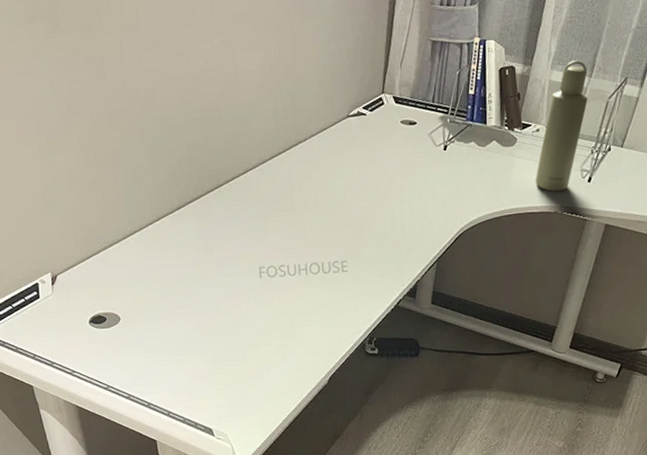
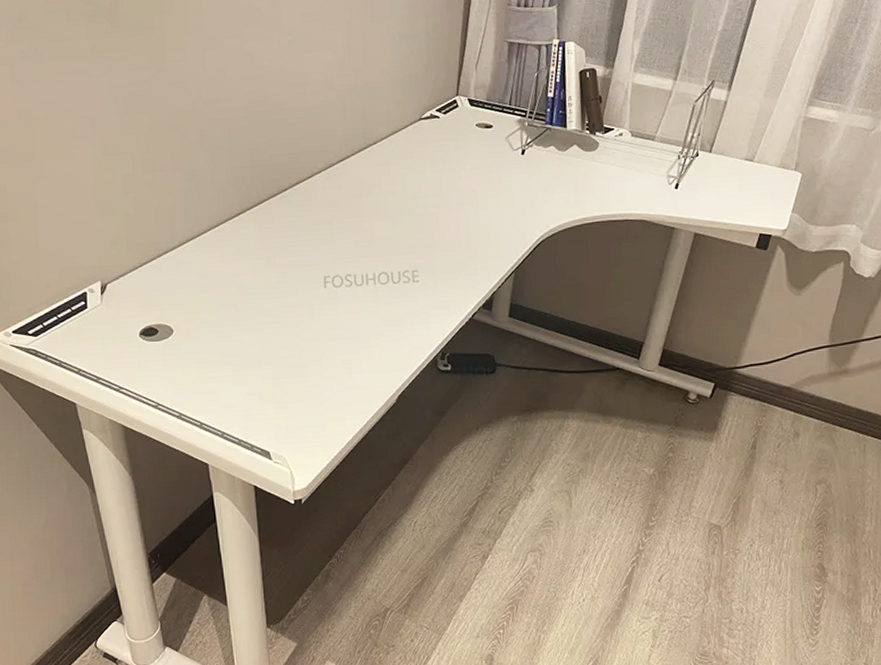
bottle: present [535,60,588,192] -> none [618,63,673,199]

